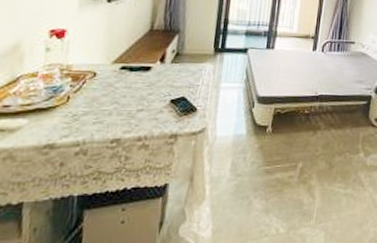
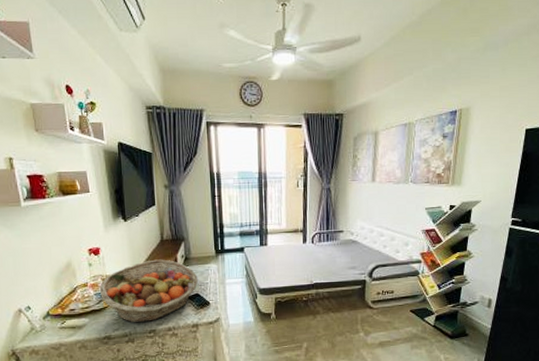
fruit basket: none [53,51,188,129] -> present [99,259,198,323]

